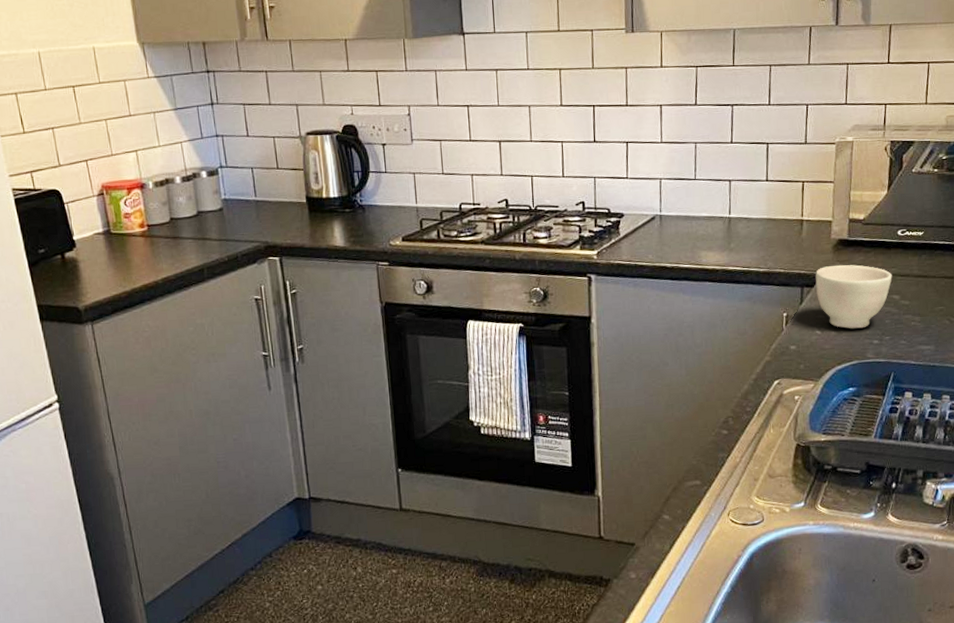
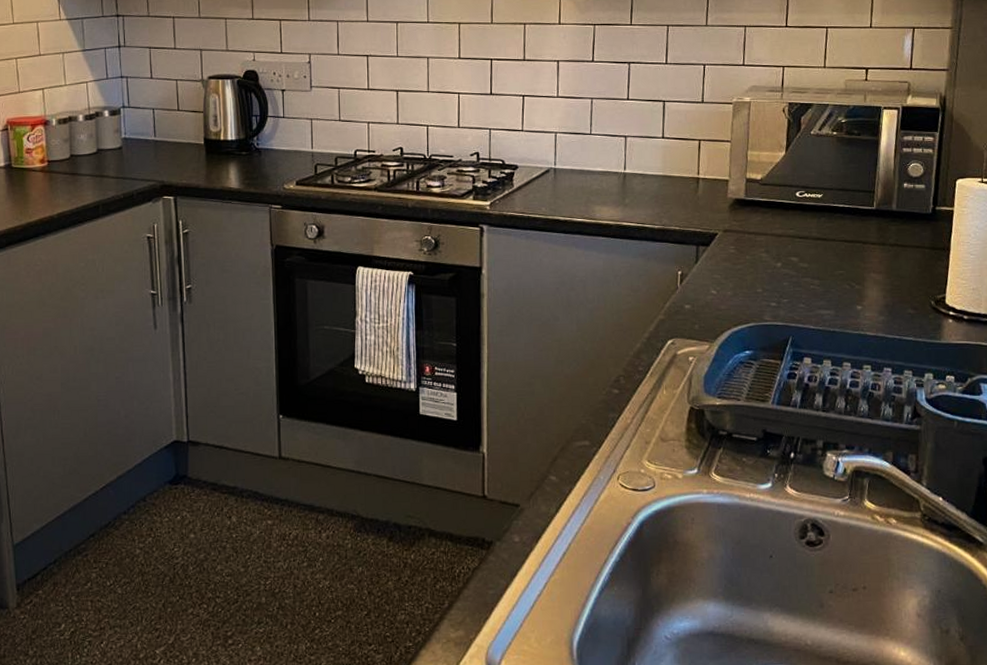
bowl: present [816,264,892,329] -> none [712,224,791,290]

